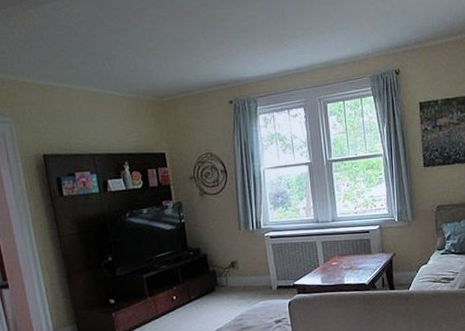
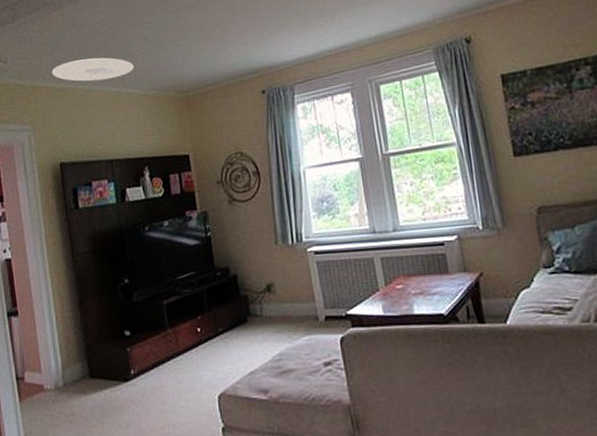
ceiling light: none [30,58,113,81] -> present [51,57,134,82]

